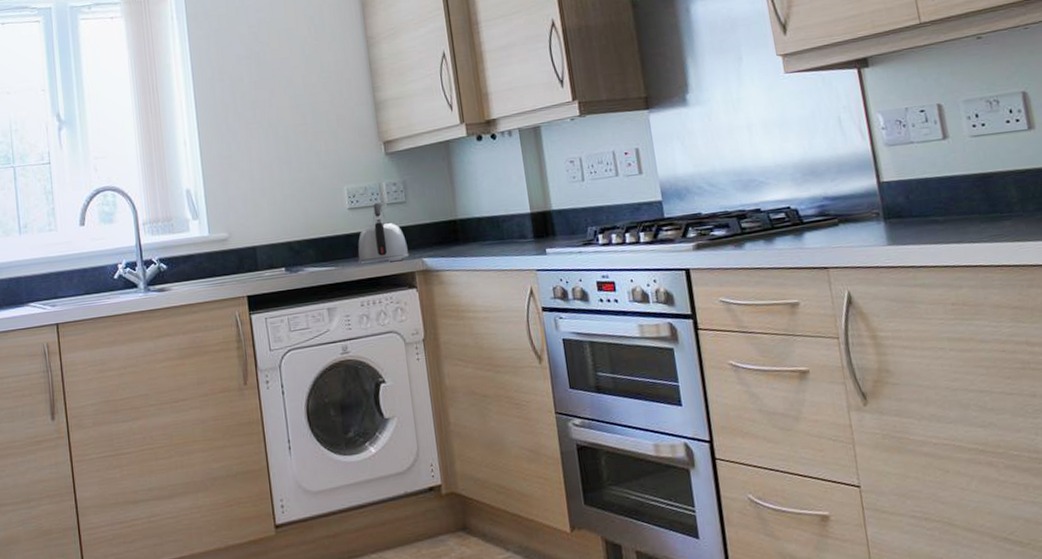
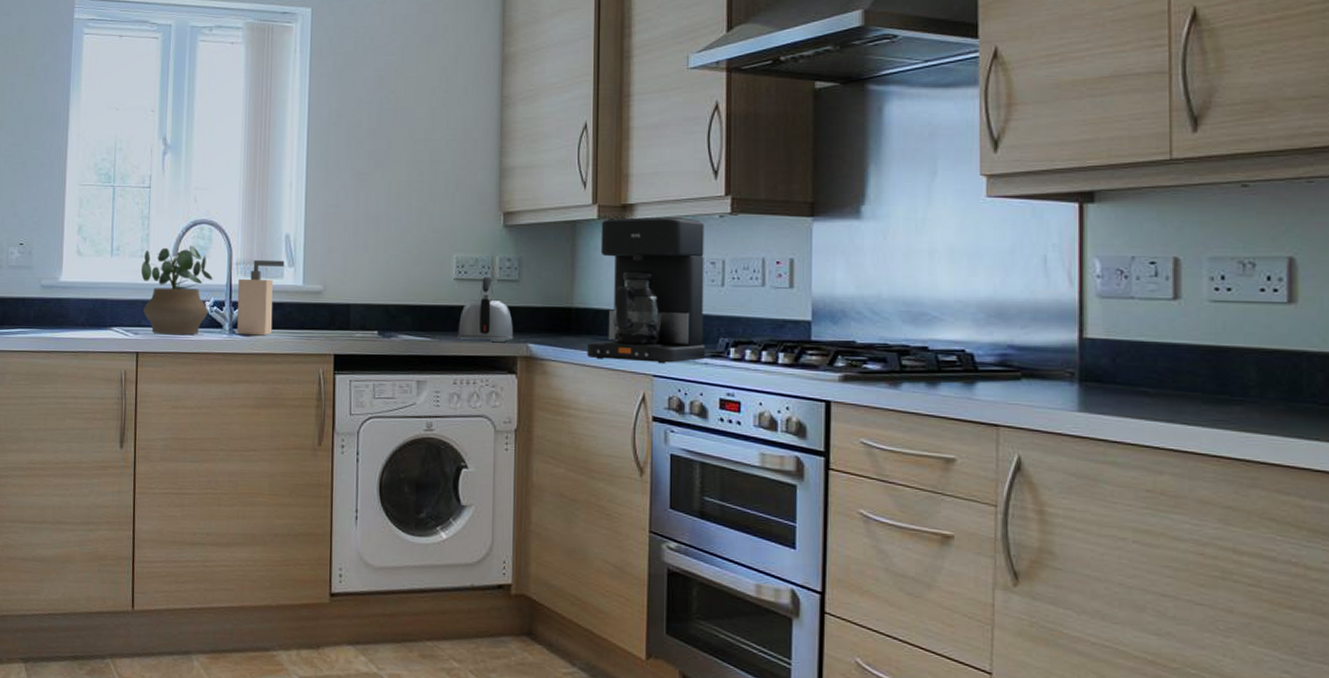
potted plant: none [50,213,123,303] -> present [140,245,213,335]
soap dispenser: none [146,214,189,292] -> present [237,259,285,336]
coffee maker: none [470,125,579,263] -> present [587,217,706,364]

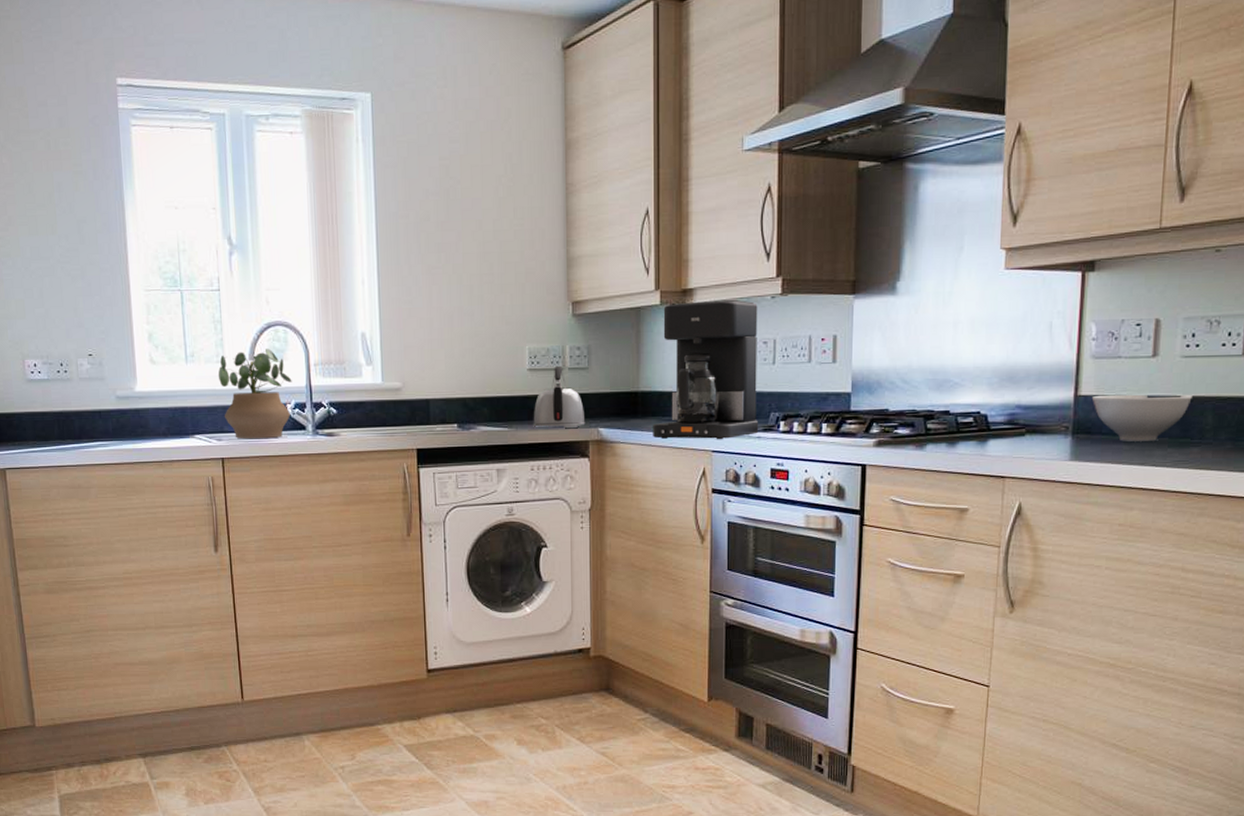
soap dispenser: present [237,259,285,336] -> none [317,359,363,435]
bowl: none [1102,339,1228,395] -> present [1093,394,1192,441]

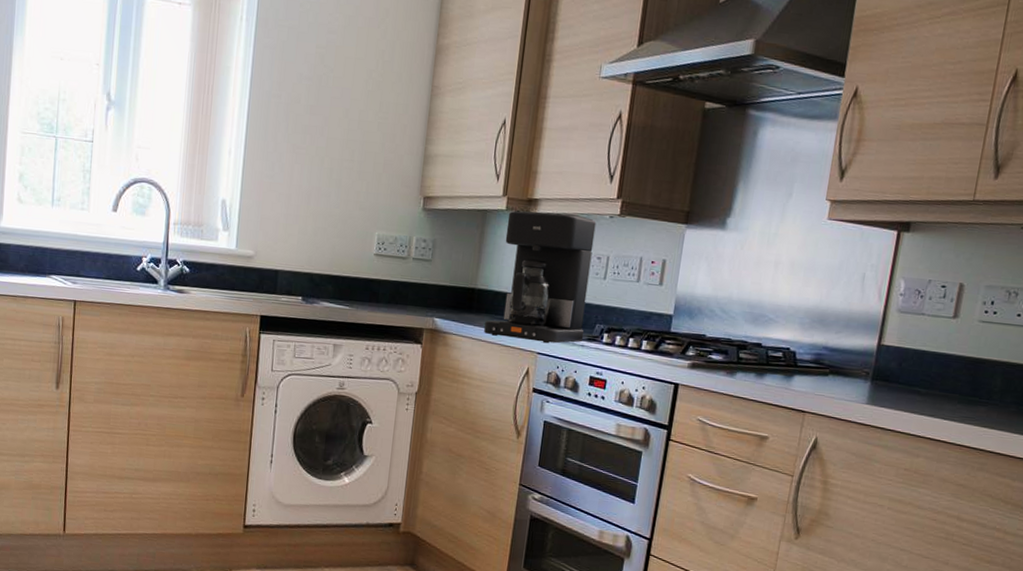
potted plant: present [218,348,292,440] -> none [80,202,151,288]
kettle: present [533,367,586,429] -> none [373,255,423,316]
bowl: present [1093,394,1192,441] -> none [894,347,985,396]

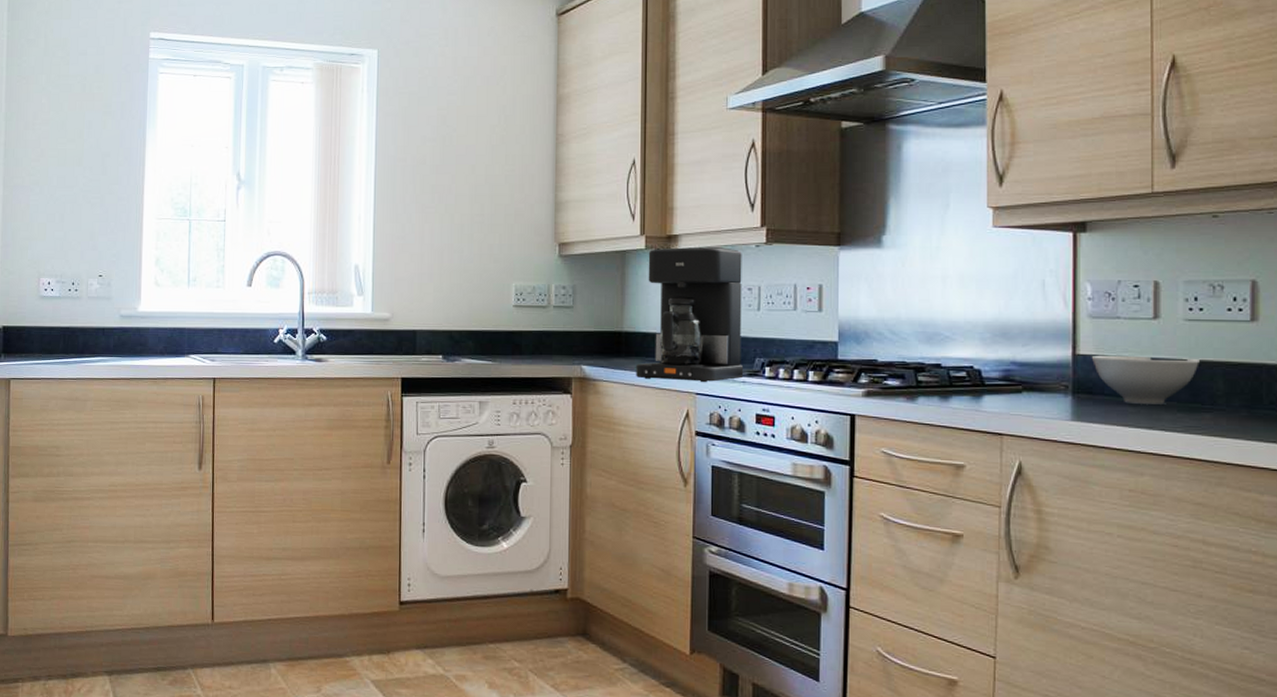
bowl: none [894,347,985,396] -> present [1092,355,1199,404]

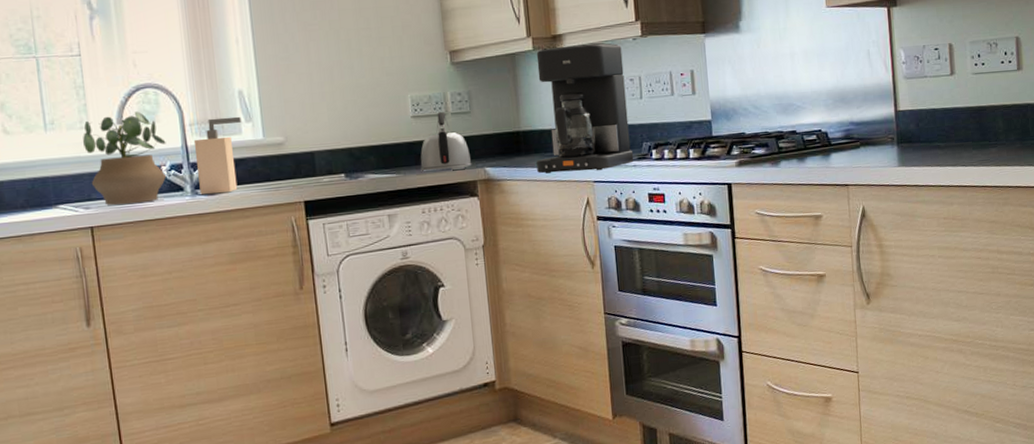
potted plant: none [216,276,286,362] -> present [82,111,167,206]
soap dispenser: none [309,289,354,361] -> present [193,116,242,195]
kettle: none [517,304,569,365] -> present [420,112,472,173]
bowl: present [1092,355,1199,404] -> none [909,104,985,147]

